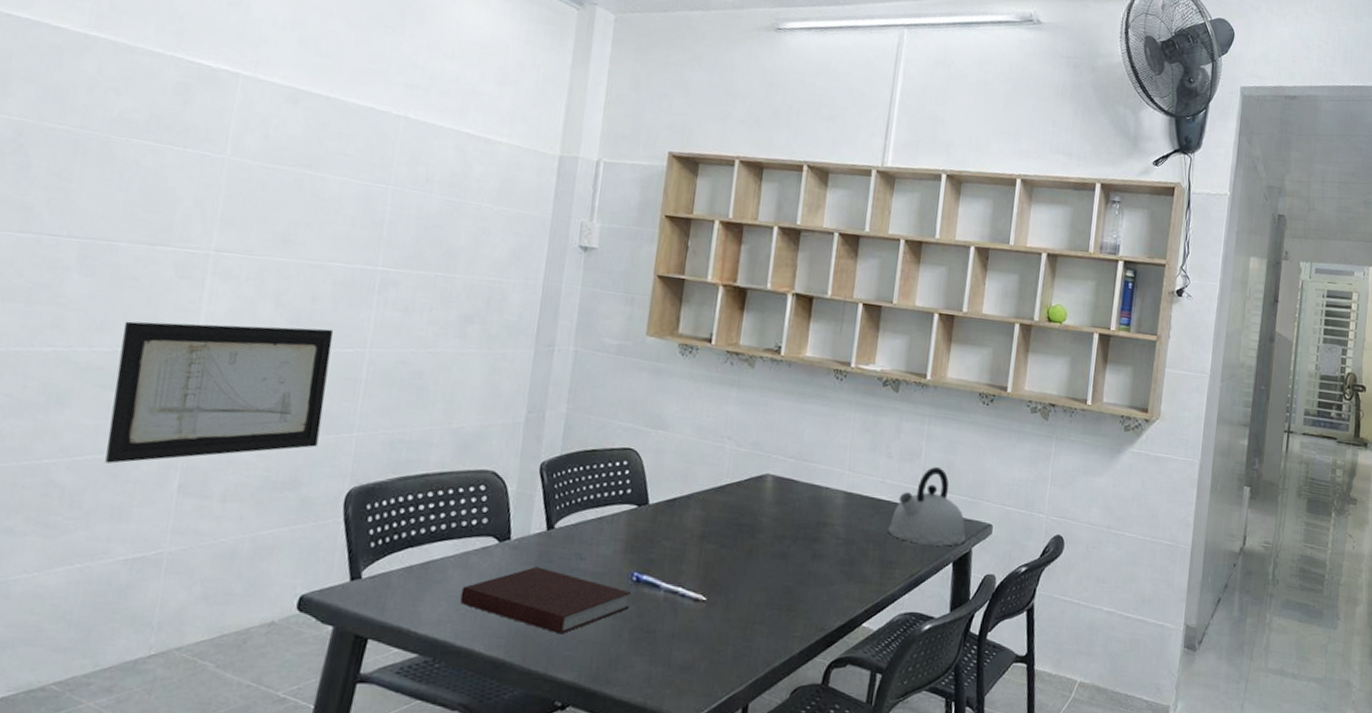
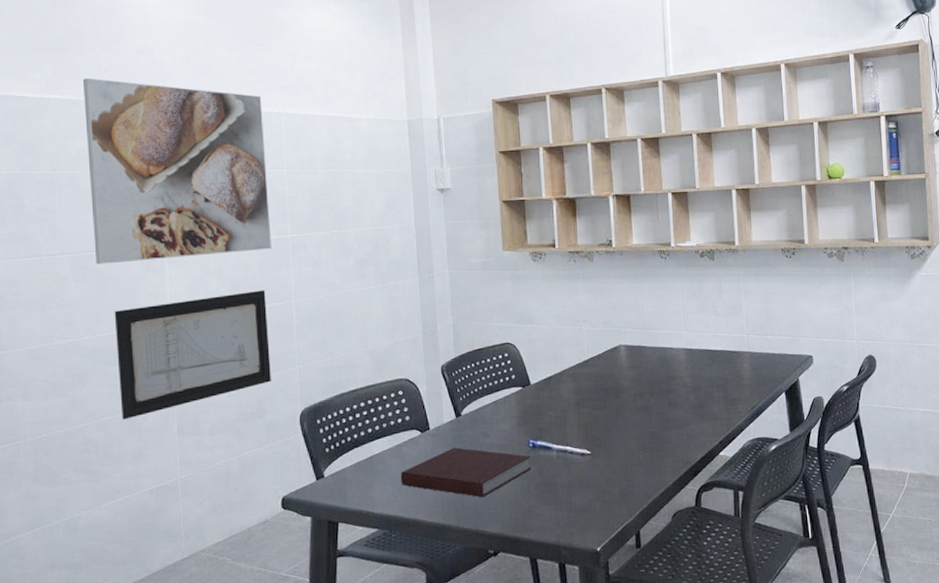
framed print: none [114,21,380,281] -> present [83,78,271,265]
kettle: present [888,467,966,546] -> none [726,316,792,381]

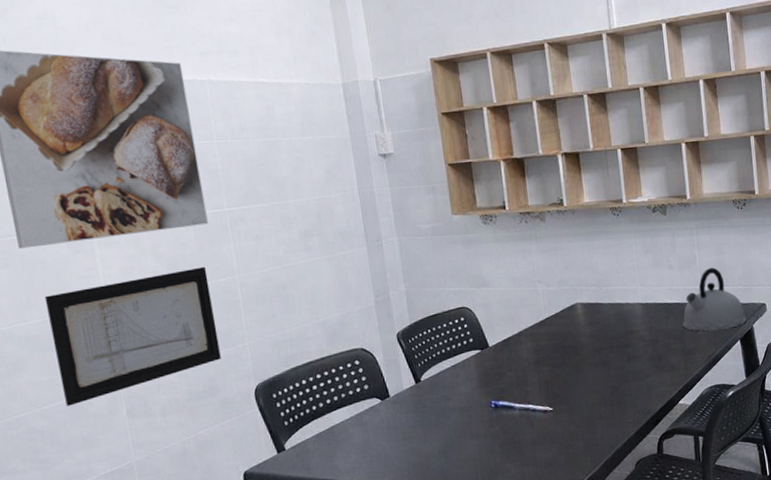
notebook: present [400,447,532,498] -> none [363,412,496,459]
kettle: none [726,316,792,381] -> present [682,268,747,331]

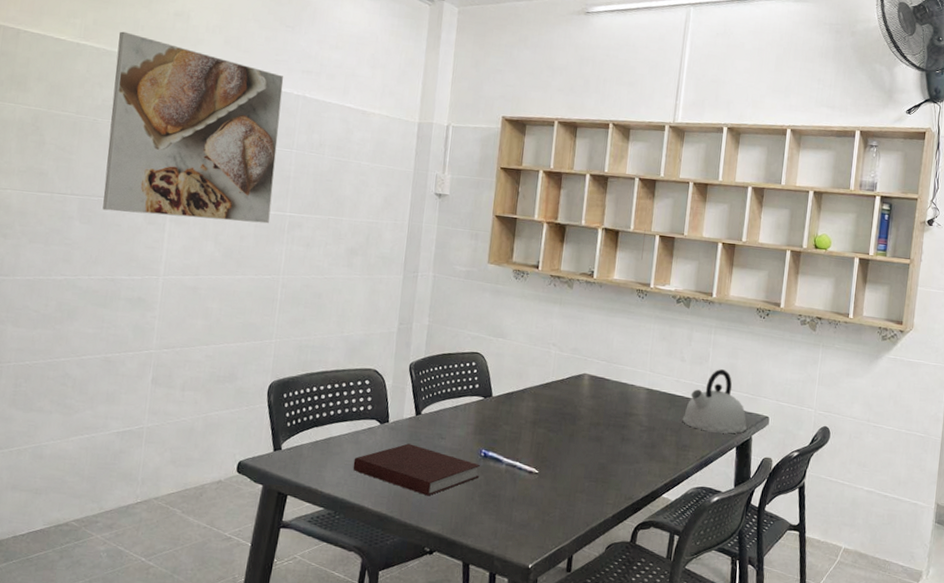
wall art: present [44,266,221,406] -> none [102,256,257,362]
notebook: none [363,412,496,459] -> present [353,443,480,496]

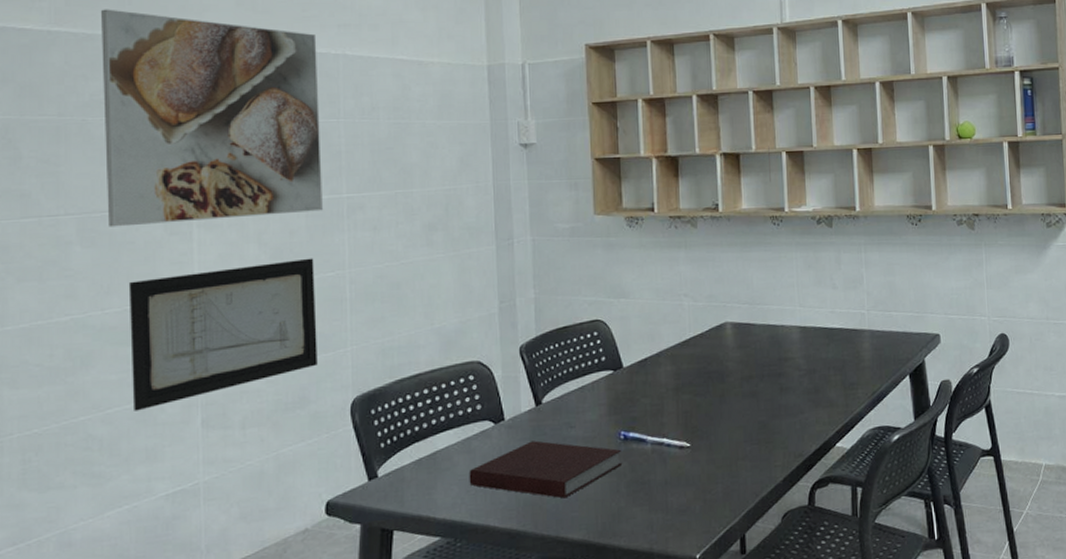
wall art: none [102,256,257,362] -> present [128,258,318,411]
kettle: present [682,369,747,434] -> none [844,290,917,363]

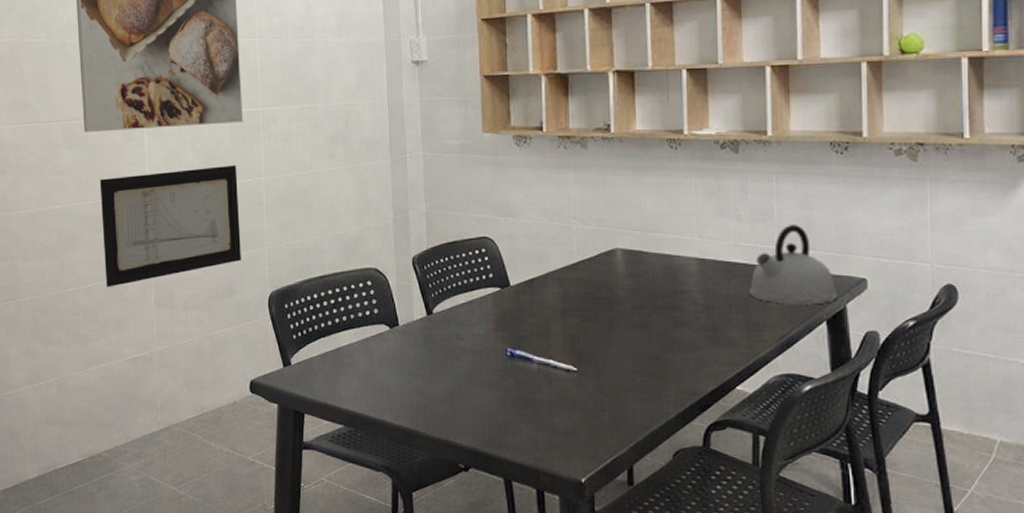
notebook: present [469,440,623,499] -> none [367,348,509,406]
kettle: none [844,290,917,363] -> present [749,225,838,305]

